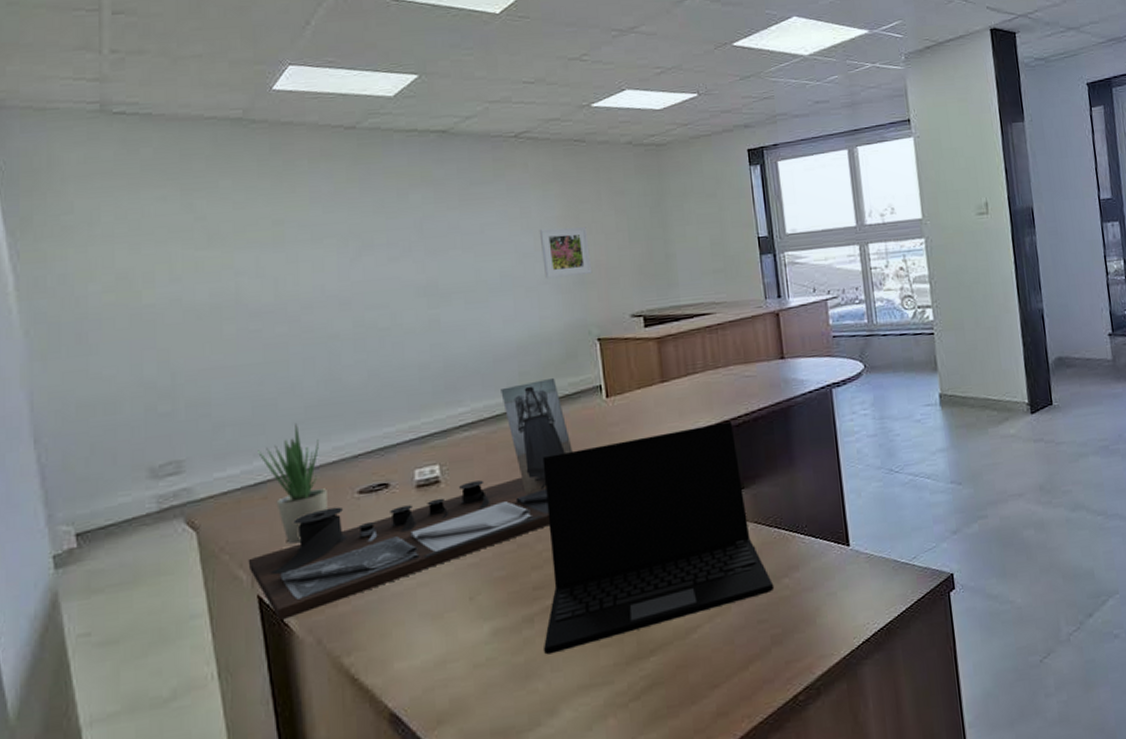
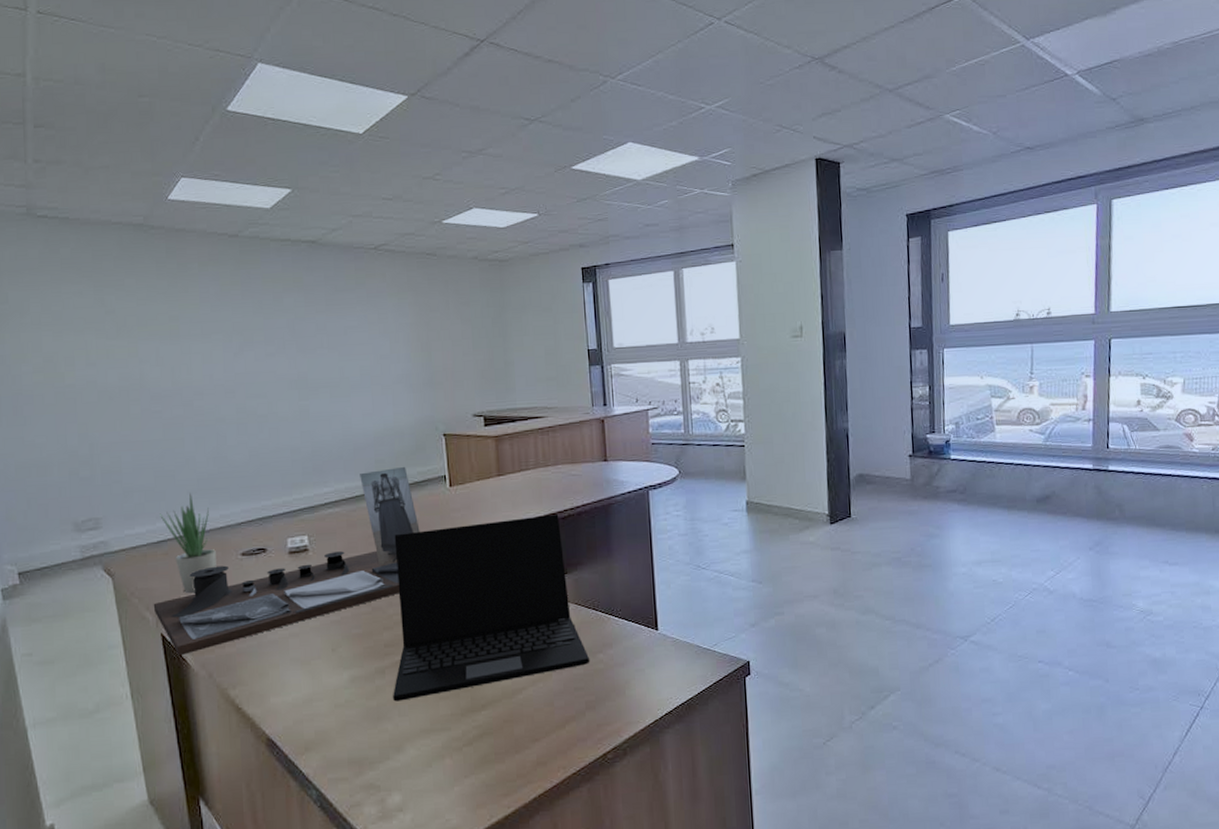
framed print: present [539,226,593,279] -> none [394,333,440,379]

